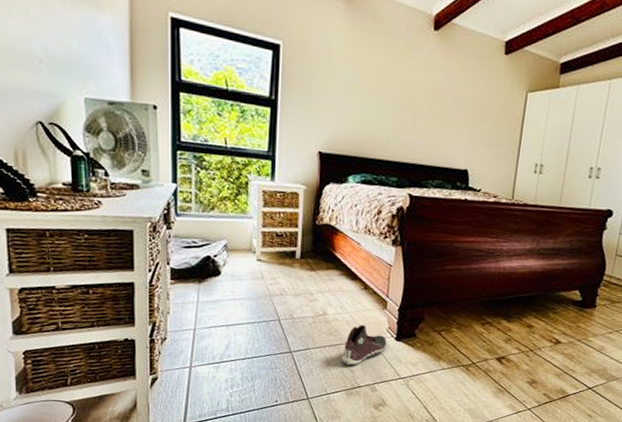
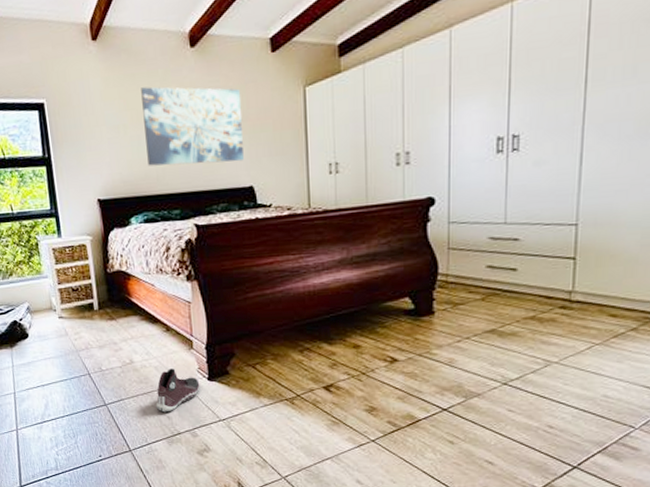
wall art: none [375,55,472,146] -> present [141,86,244,166]

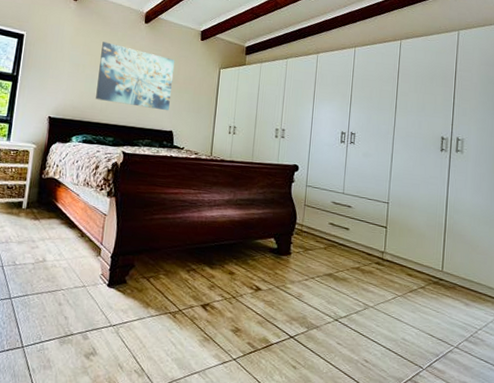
sneaker: present [155,368,200,413] -> none [56,271,100,313]

